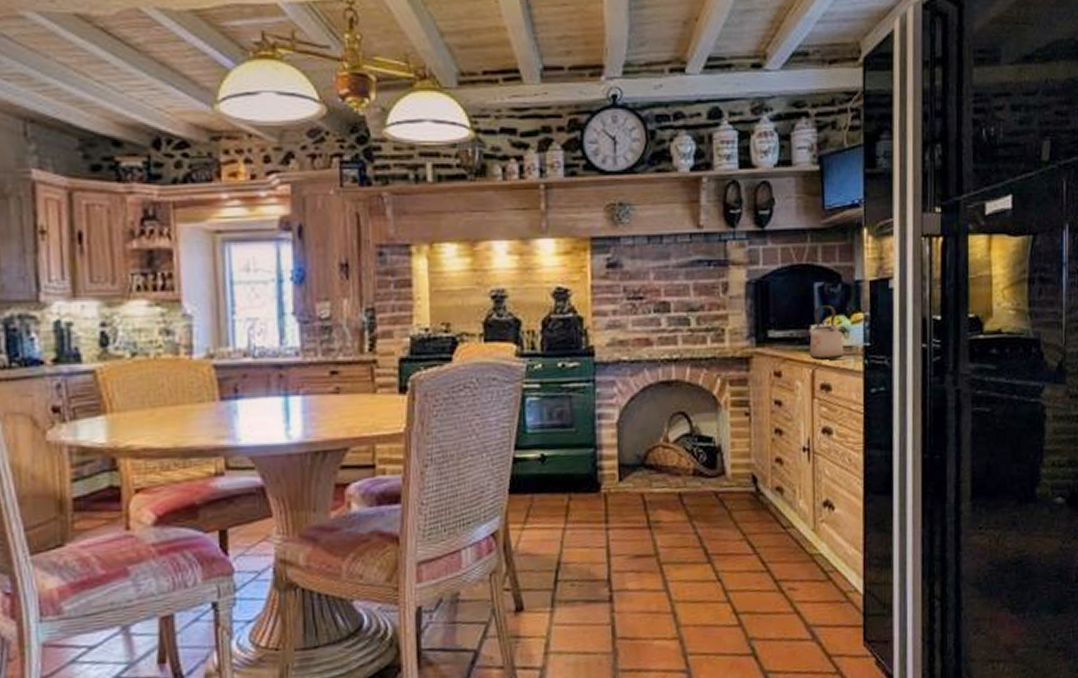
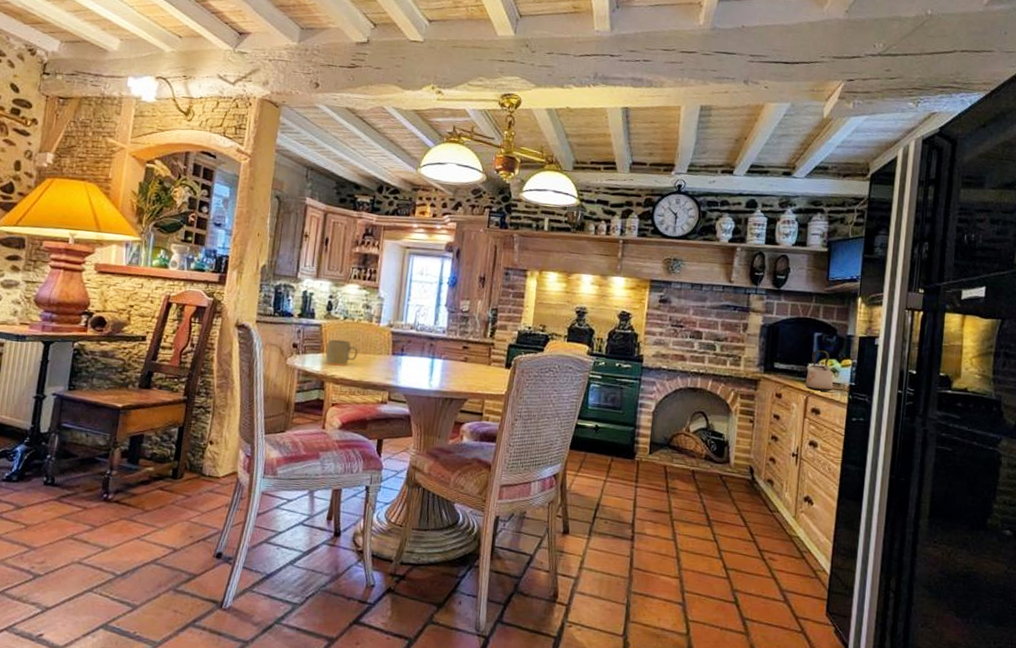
mug: none [109,389,165,431] -> present [325,339,359,366]

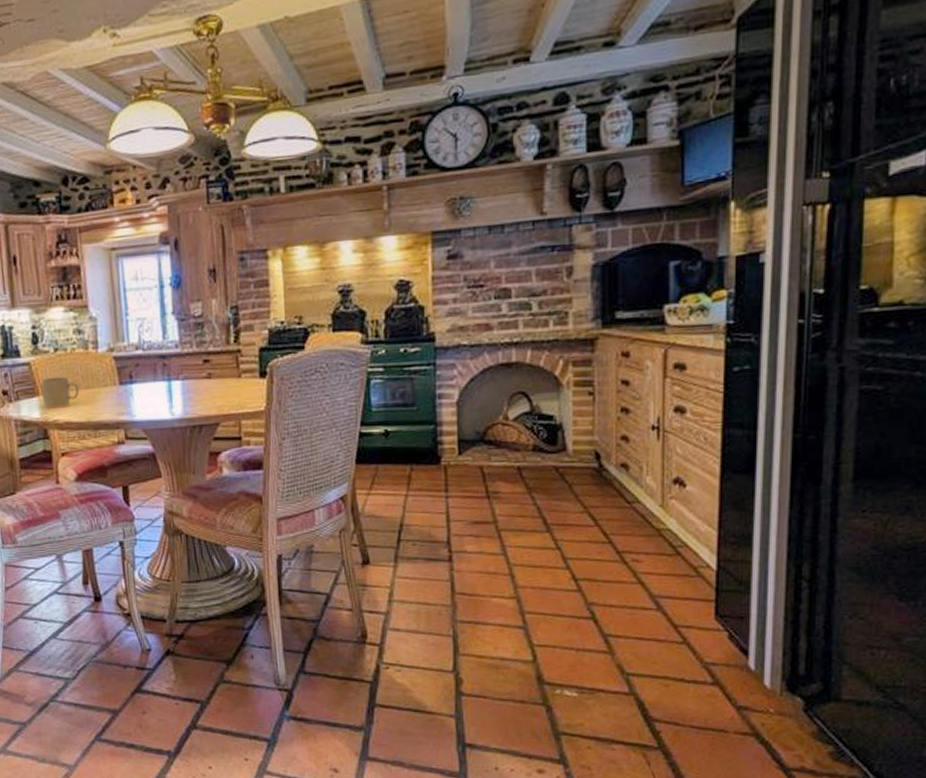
kettle: present [805,350,834,392] -> none [662,284,703,341]

